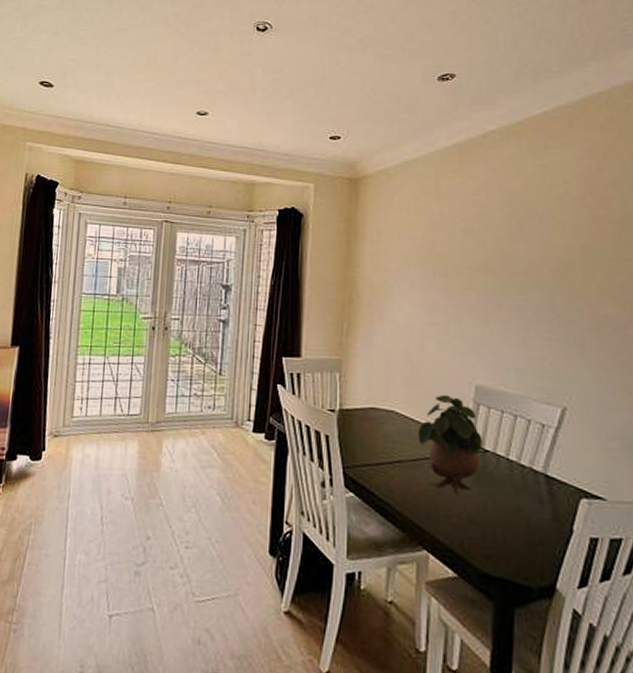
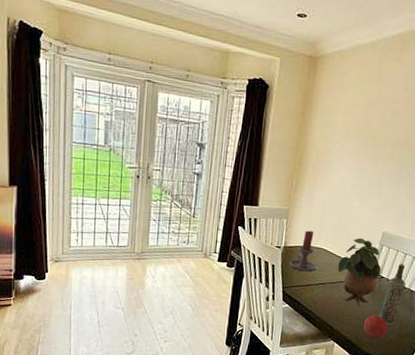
candle holder: none [350,387,388,445] -> present [290,230,317,272]
fruit: none [470,508,510,548] -> present [364,314,389,339]
bottle: none [491,430,525,526] -> present [379,263,406,325]

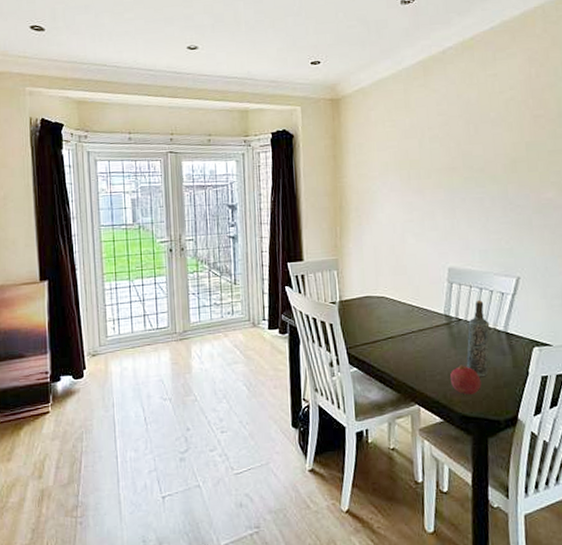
candle holder: present [290,230,317,272] -> none [349,279,382,327]
potted plant: present [337,238,381,307] -> none [405,278,457,359]

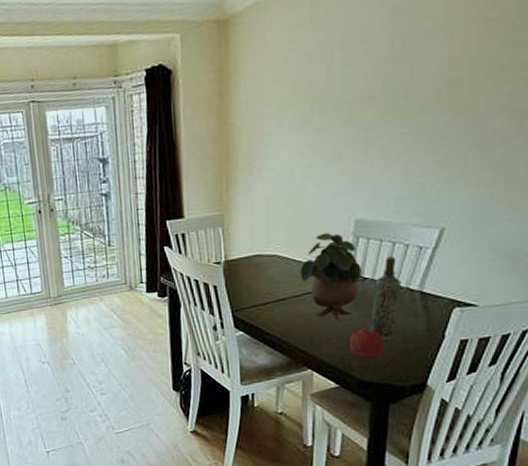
potted plant: none [405,278,457,359] -> present [300,232,362,322]

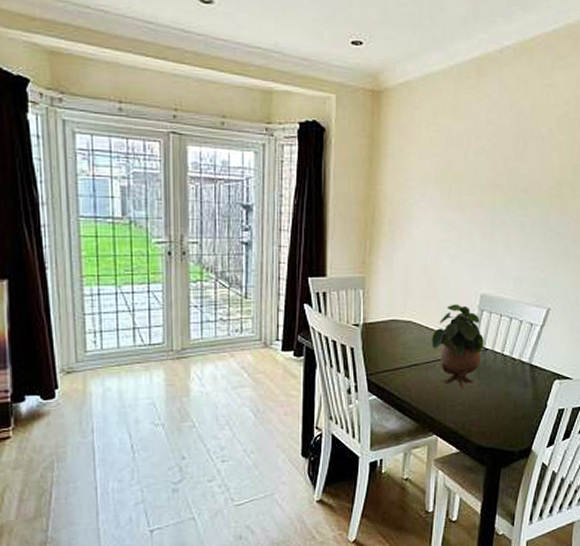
fruit: present [350,328,386,359] -> none [471,395,501,426]
bottle: present [369,256,402,340] -> none [488,330,516,407]

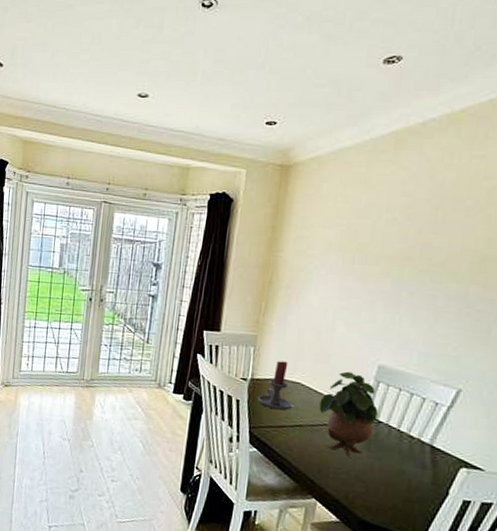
candle holder: none [372,301,406,353] -> present [258,361,293,411]

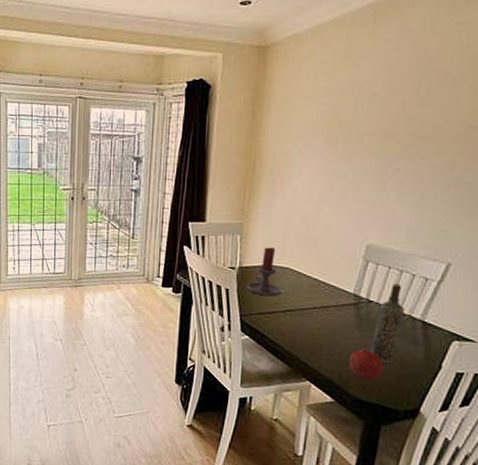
potted plant: present [319,371,378,459] -> none [309,253,368,339]
fruit: none [356,469,391,502] -> present [349,348,384,380]
bottle: none [377,406,414,486] -> present [369,283,405,363]

